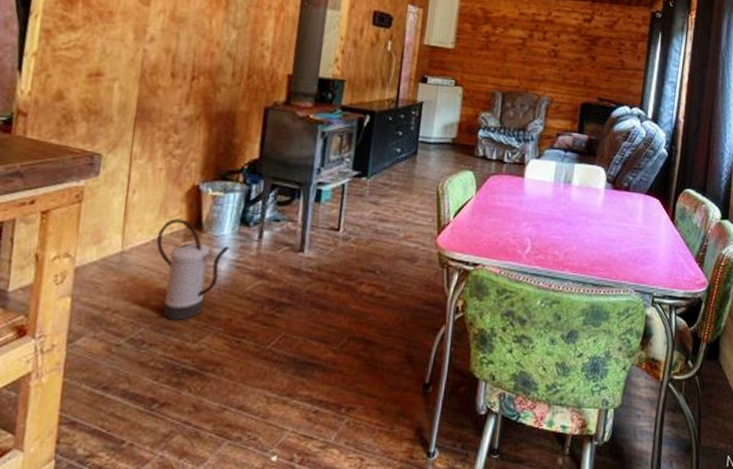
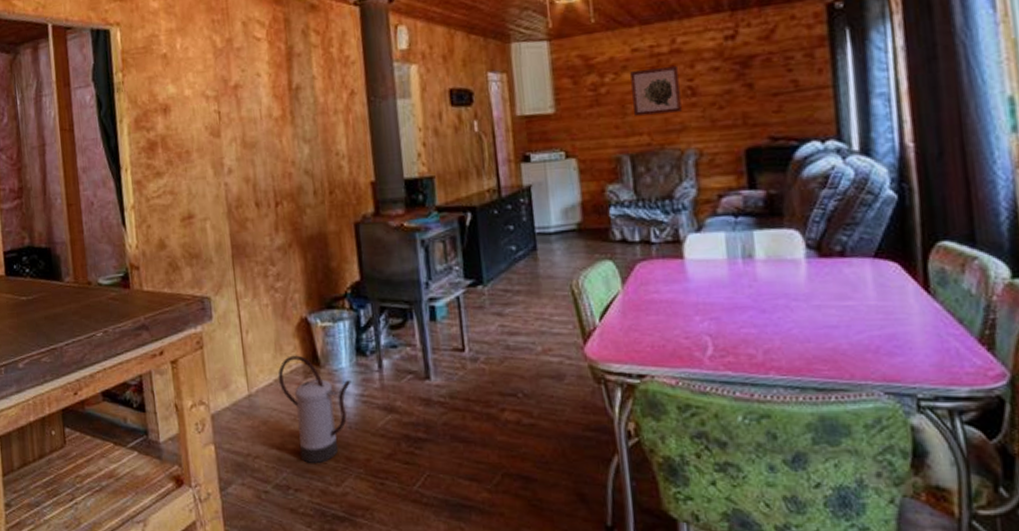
wall art: none [512,29,549,67] -> present [630,65,682,116]

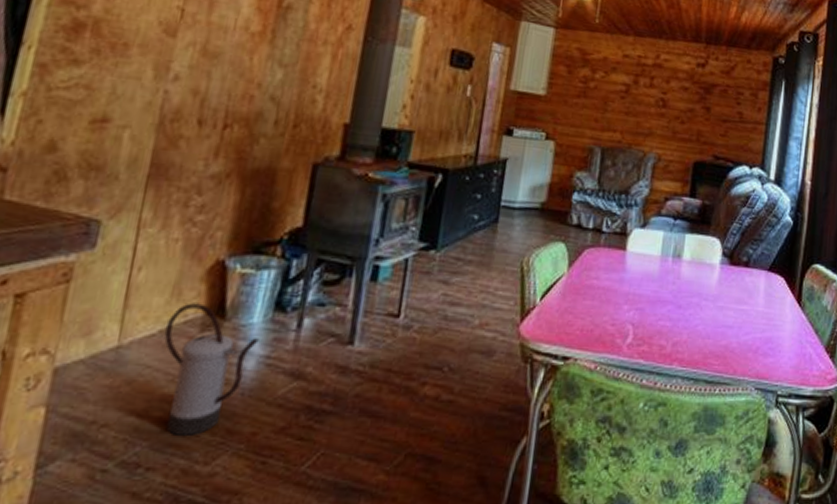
wall art: present [630,65,682,116] -> none [613,74,656,119]

